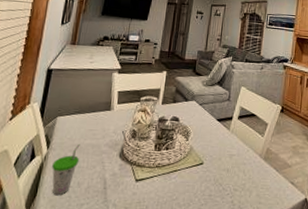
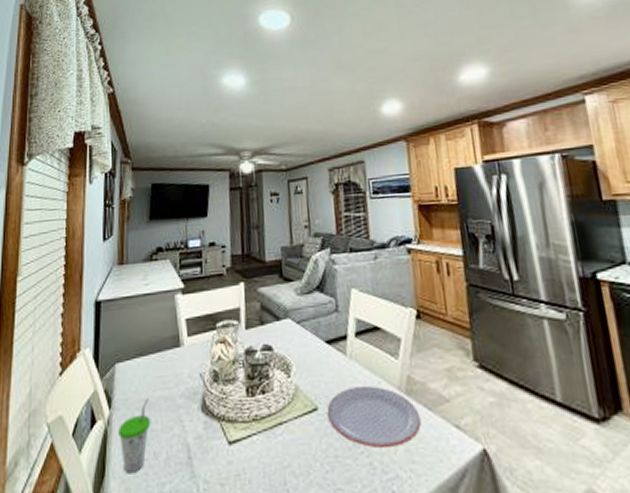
plate: none [209,152,271,193] -> present [327,386,422,449]

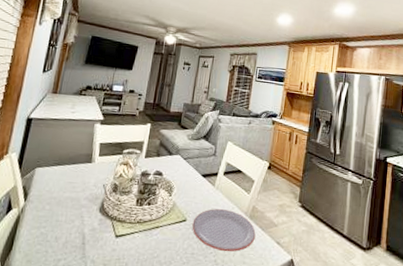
cup: present [118,397,151,474] -> none [28,196,59,250]

